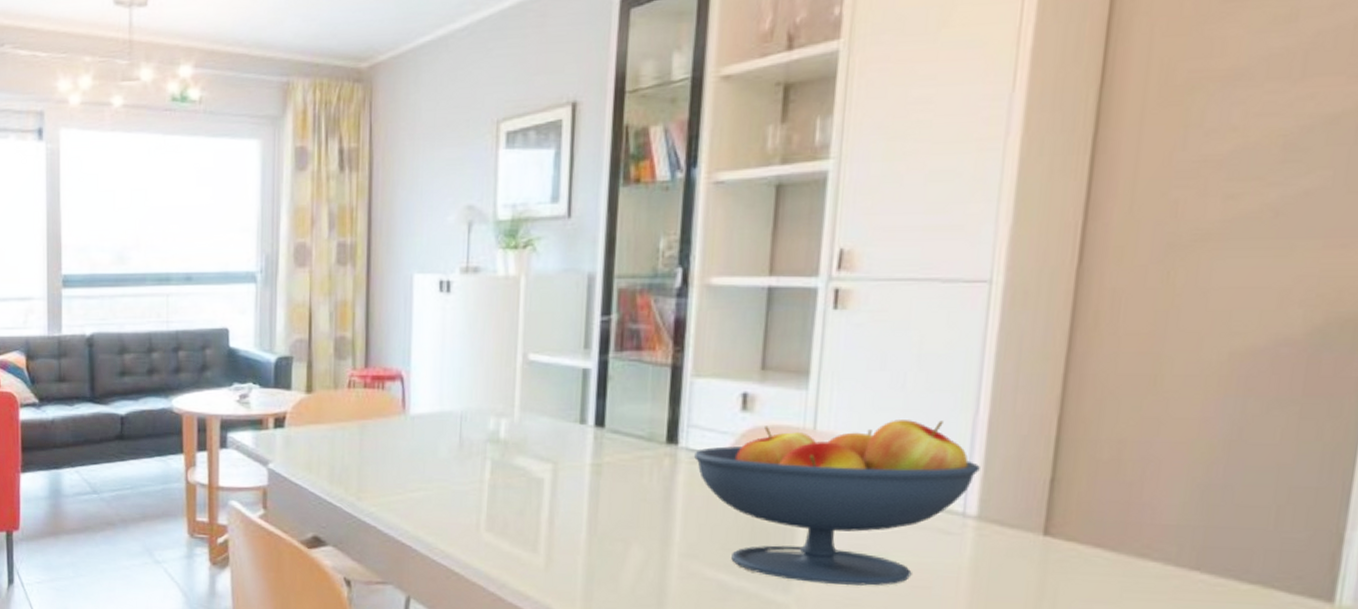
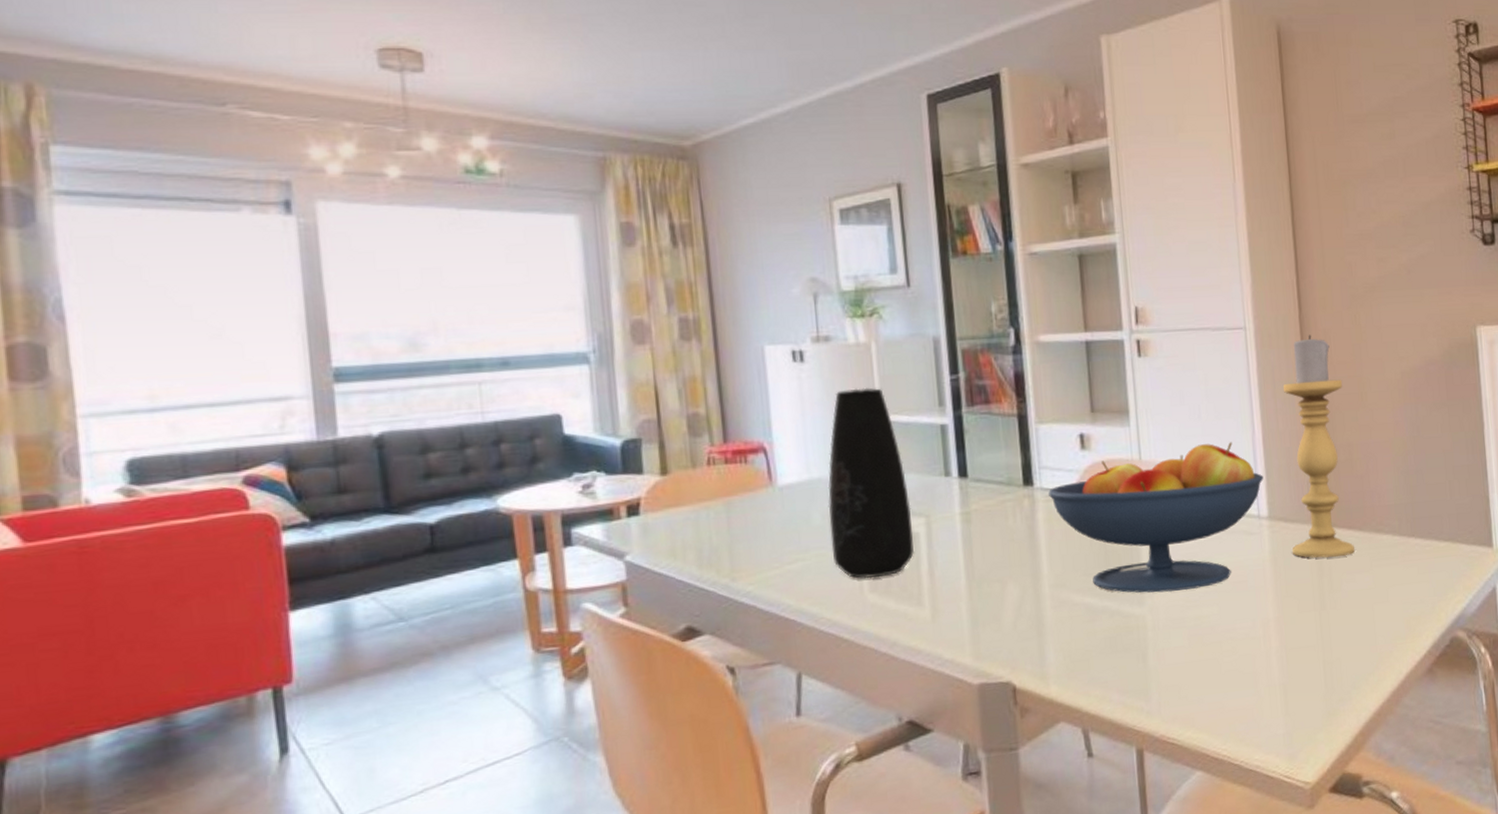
vase: none [454,323,540,518] -> present [828,387,915,579]
candle holder: none [1004,294,1128,579] -> present [1283,335,1355,558]

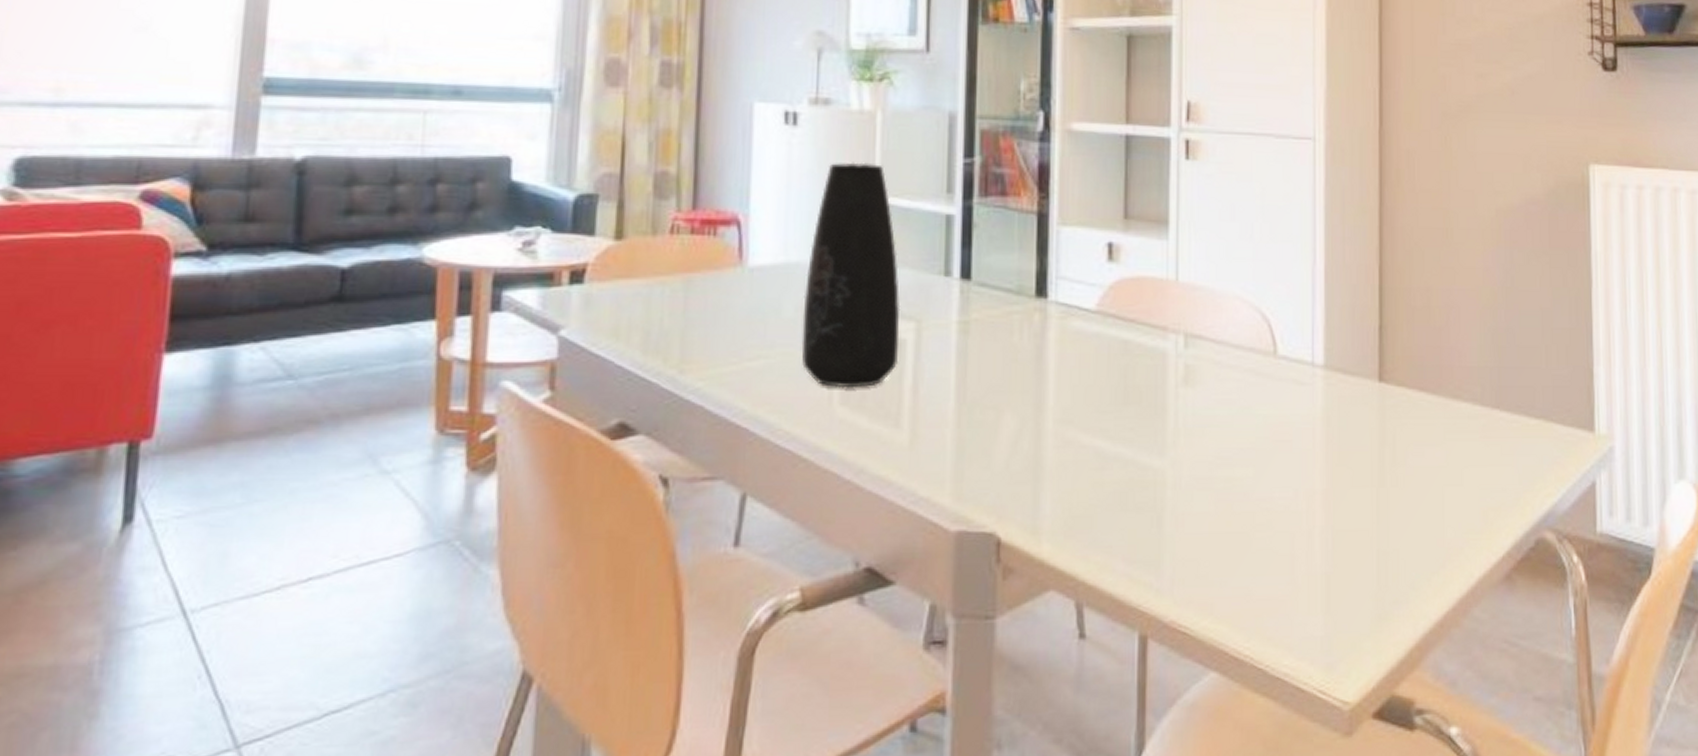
fruit bowl: present [1049,442,1264,593] -> none [1064,270,1322,445]
candle holder: present [1283,335,1355,558] -> none [1350,154,1425,423]

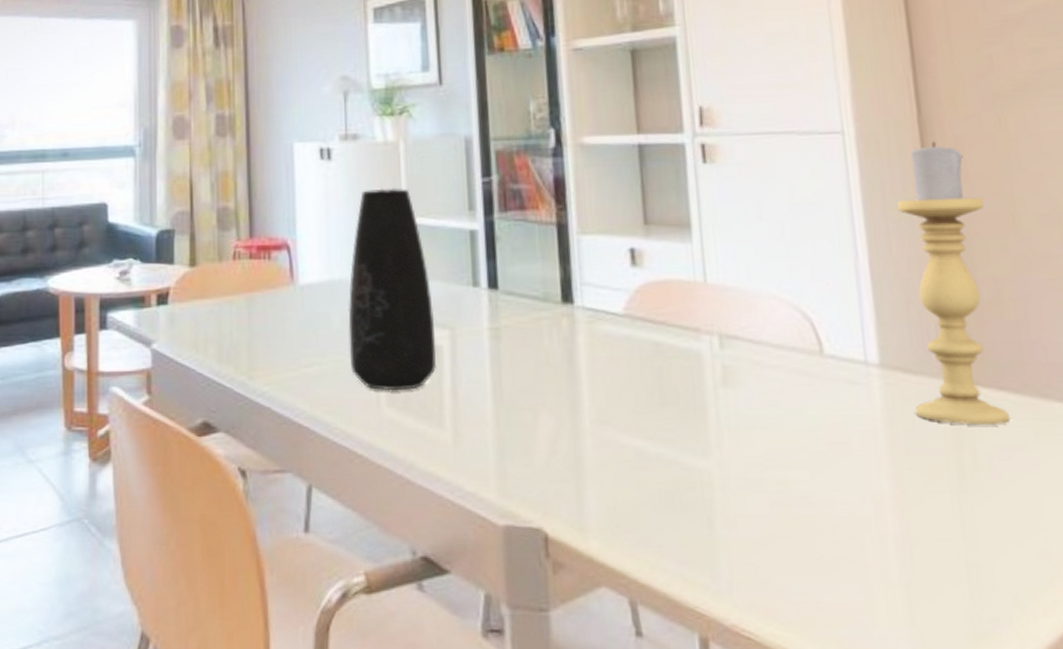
candle holder: none [1350,154,1425,423] -> present [896,141,1010,424]

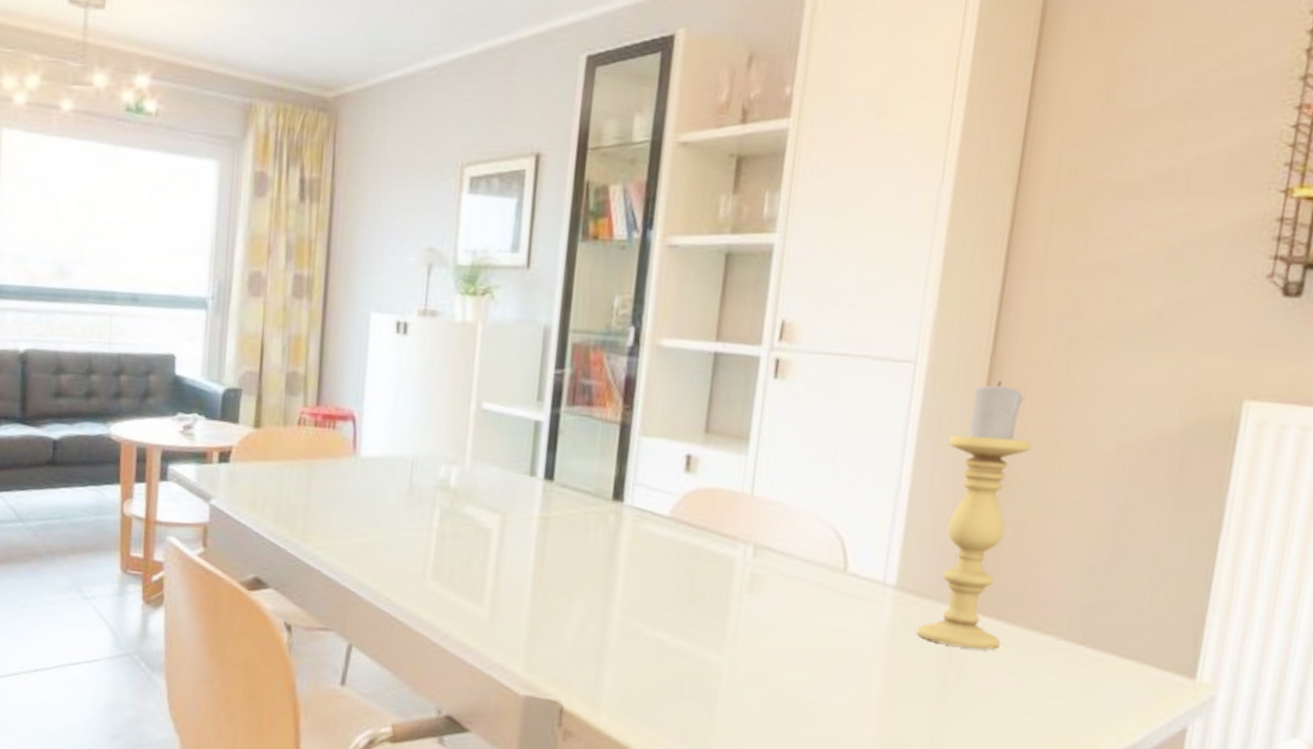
vase: present [348,188,437,391] -> none [402,369,489,567]

